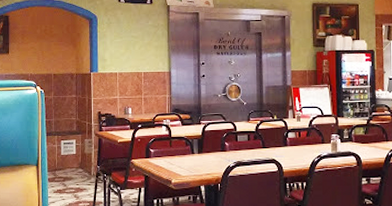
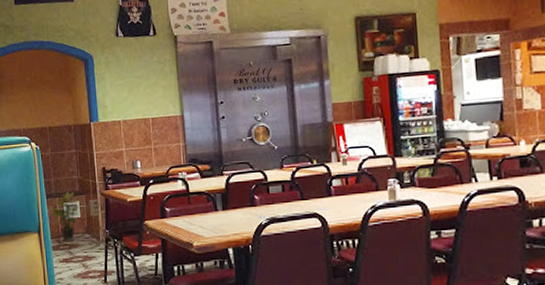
potted plant: none [50,130,74,175] -> present [51,191,78,242]

